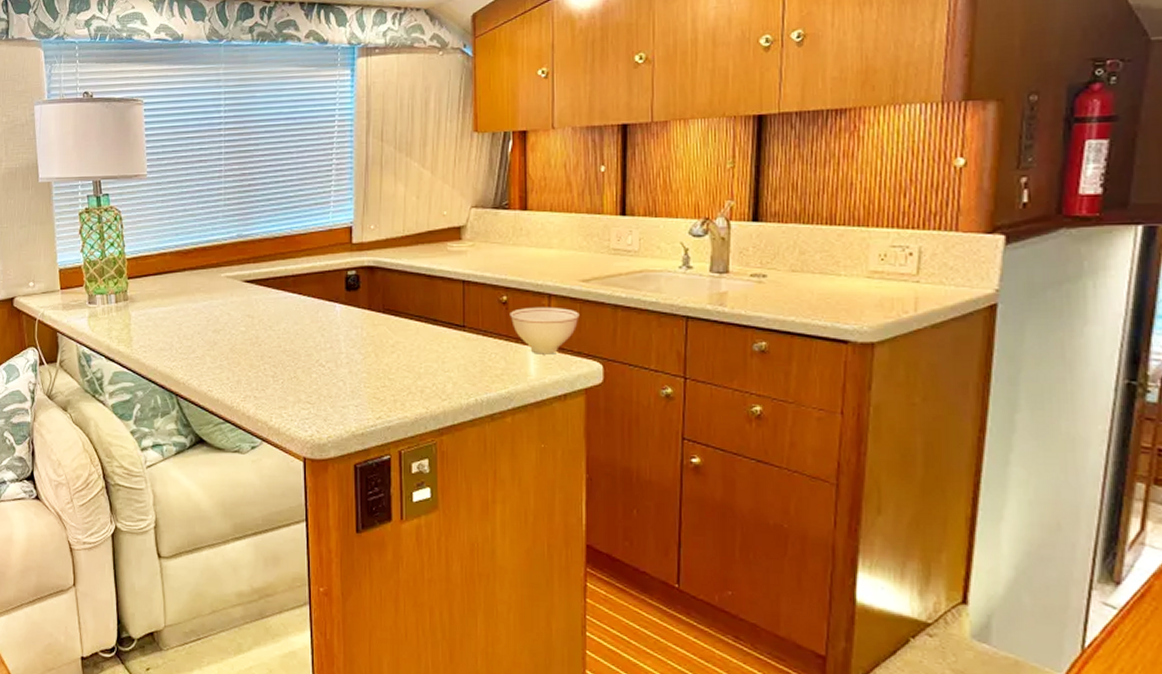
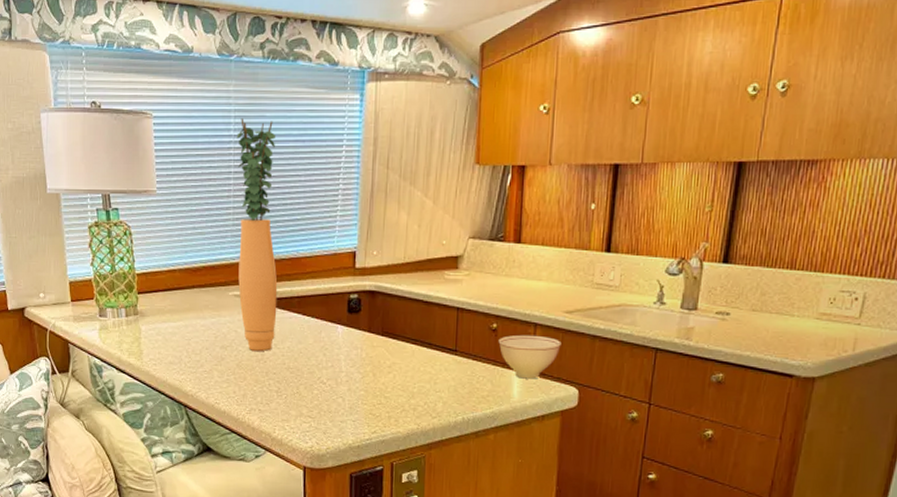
vase: none [227,100,271,334] -> present [236,118,278,351]

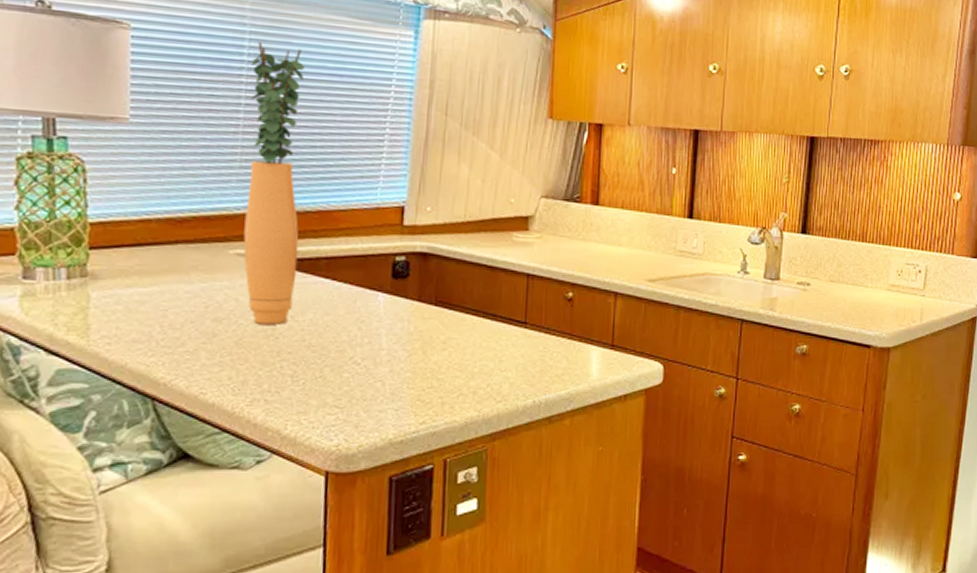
bowl: present [498,334,561,379] -> none [574,305,644,354]

